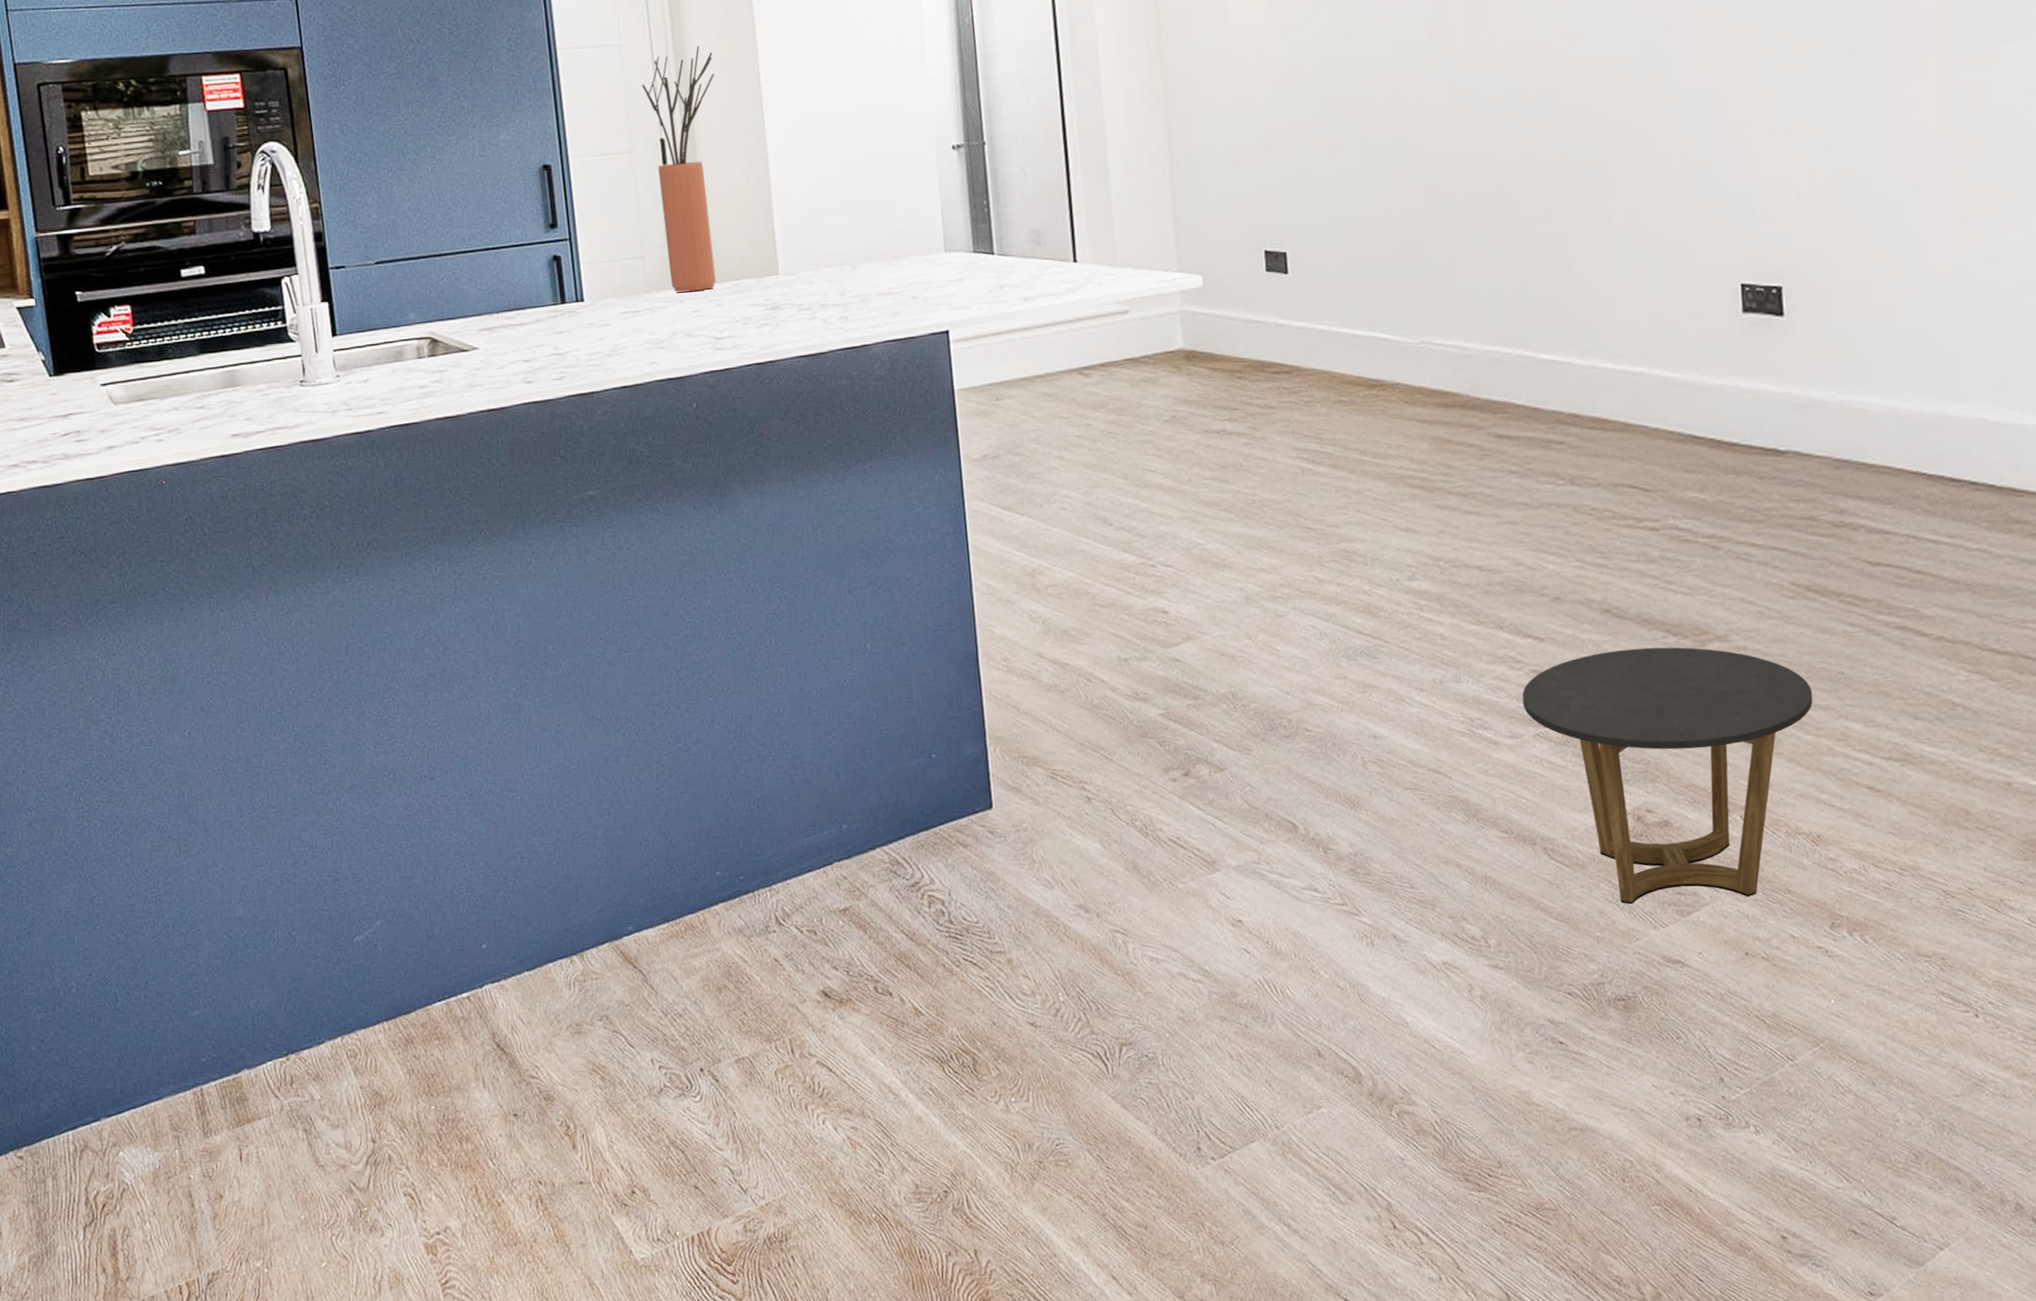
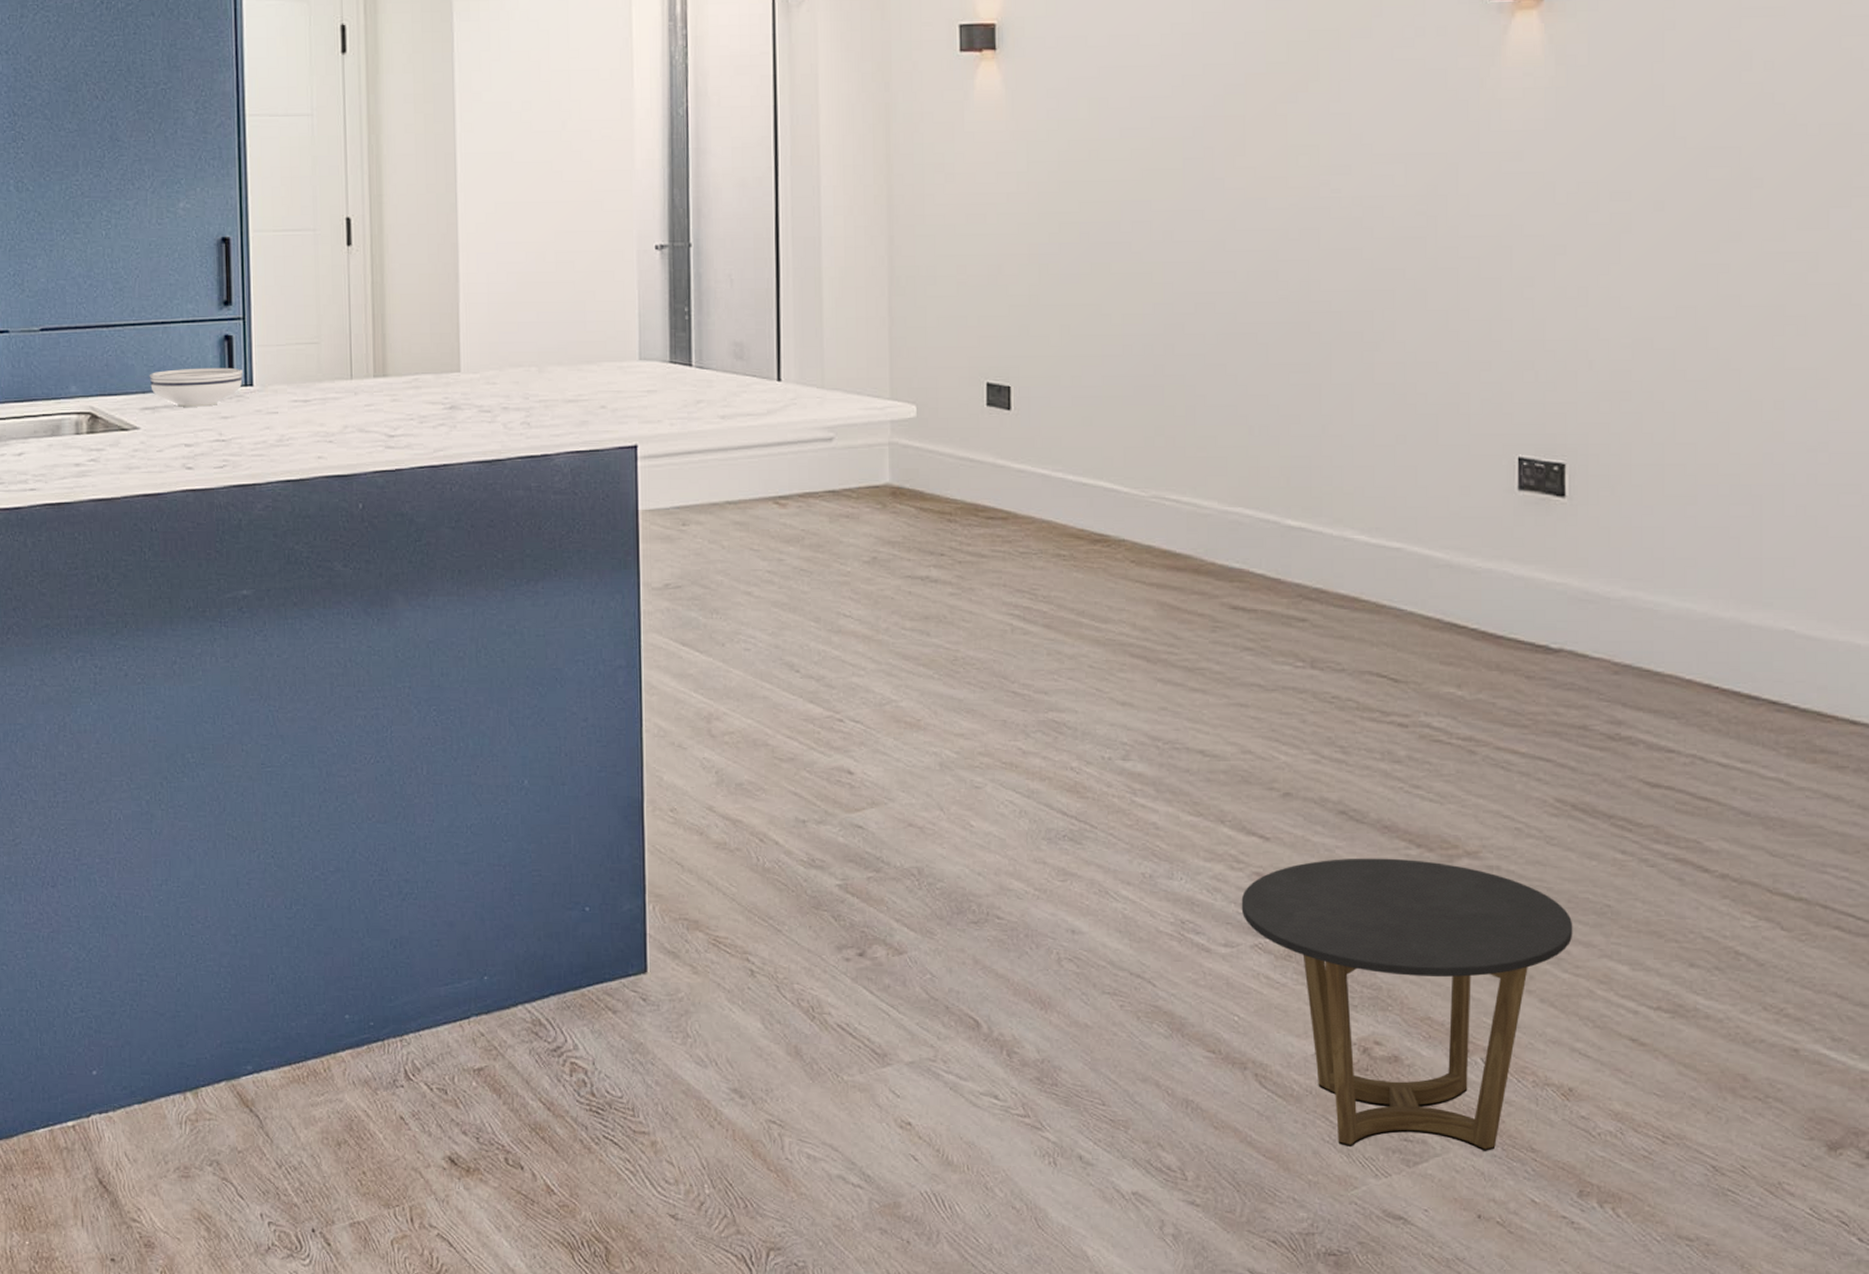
bowl: none [484,286,574,326] -> present [149,367,243,407]
vase: present [642,45,716,292] -> none [332,120,409,383]

